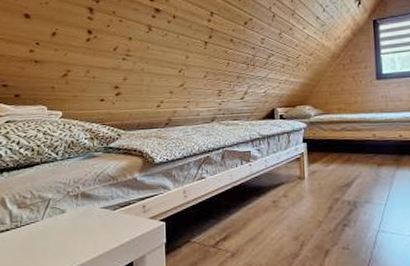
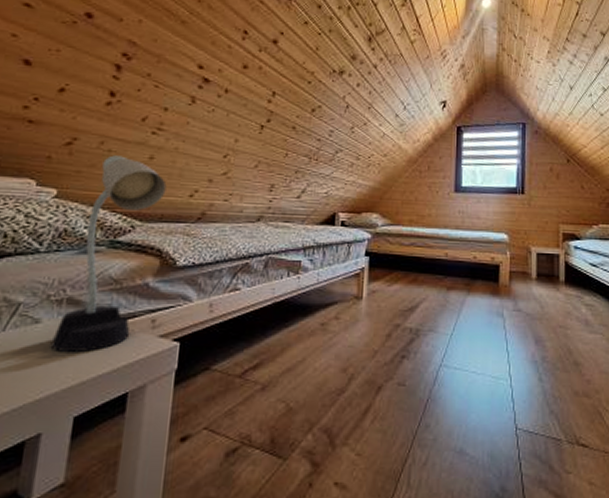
desk lamp: none [75,80,139,234] -> present [50,155,167,353]

